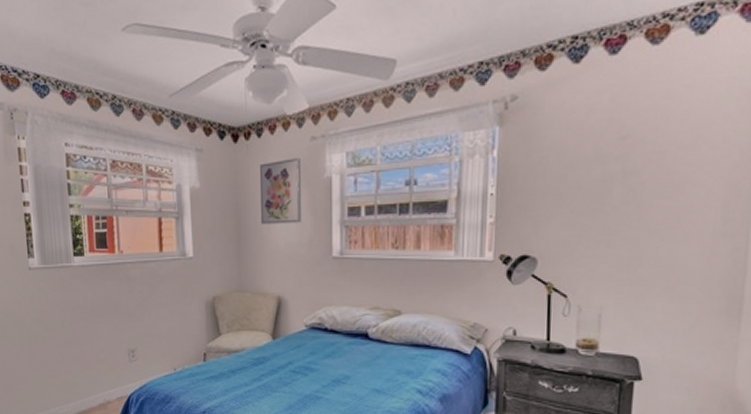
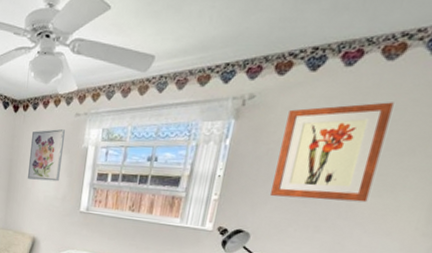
wall art: none [551,91,667,212] -> present [270,102,394,203]

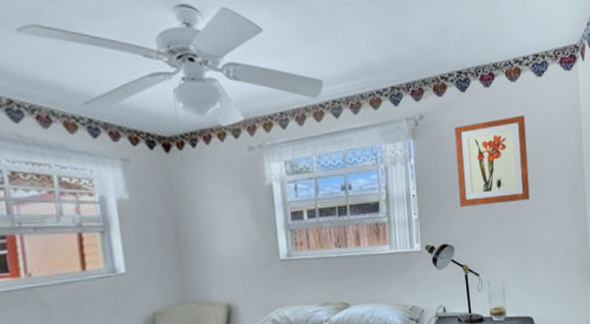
wall art: present [27,129,66,182] -> none [195,167,245,233]

